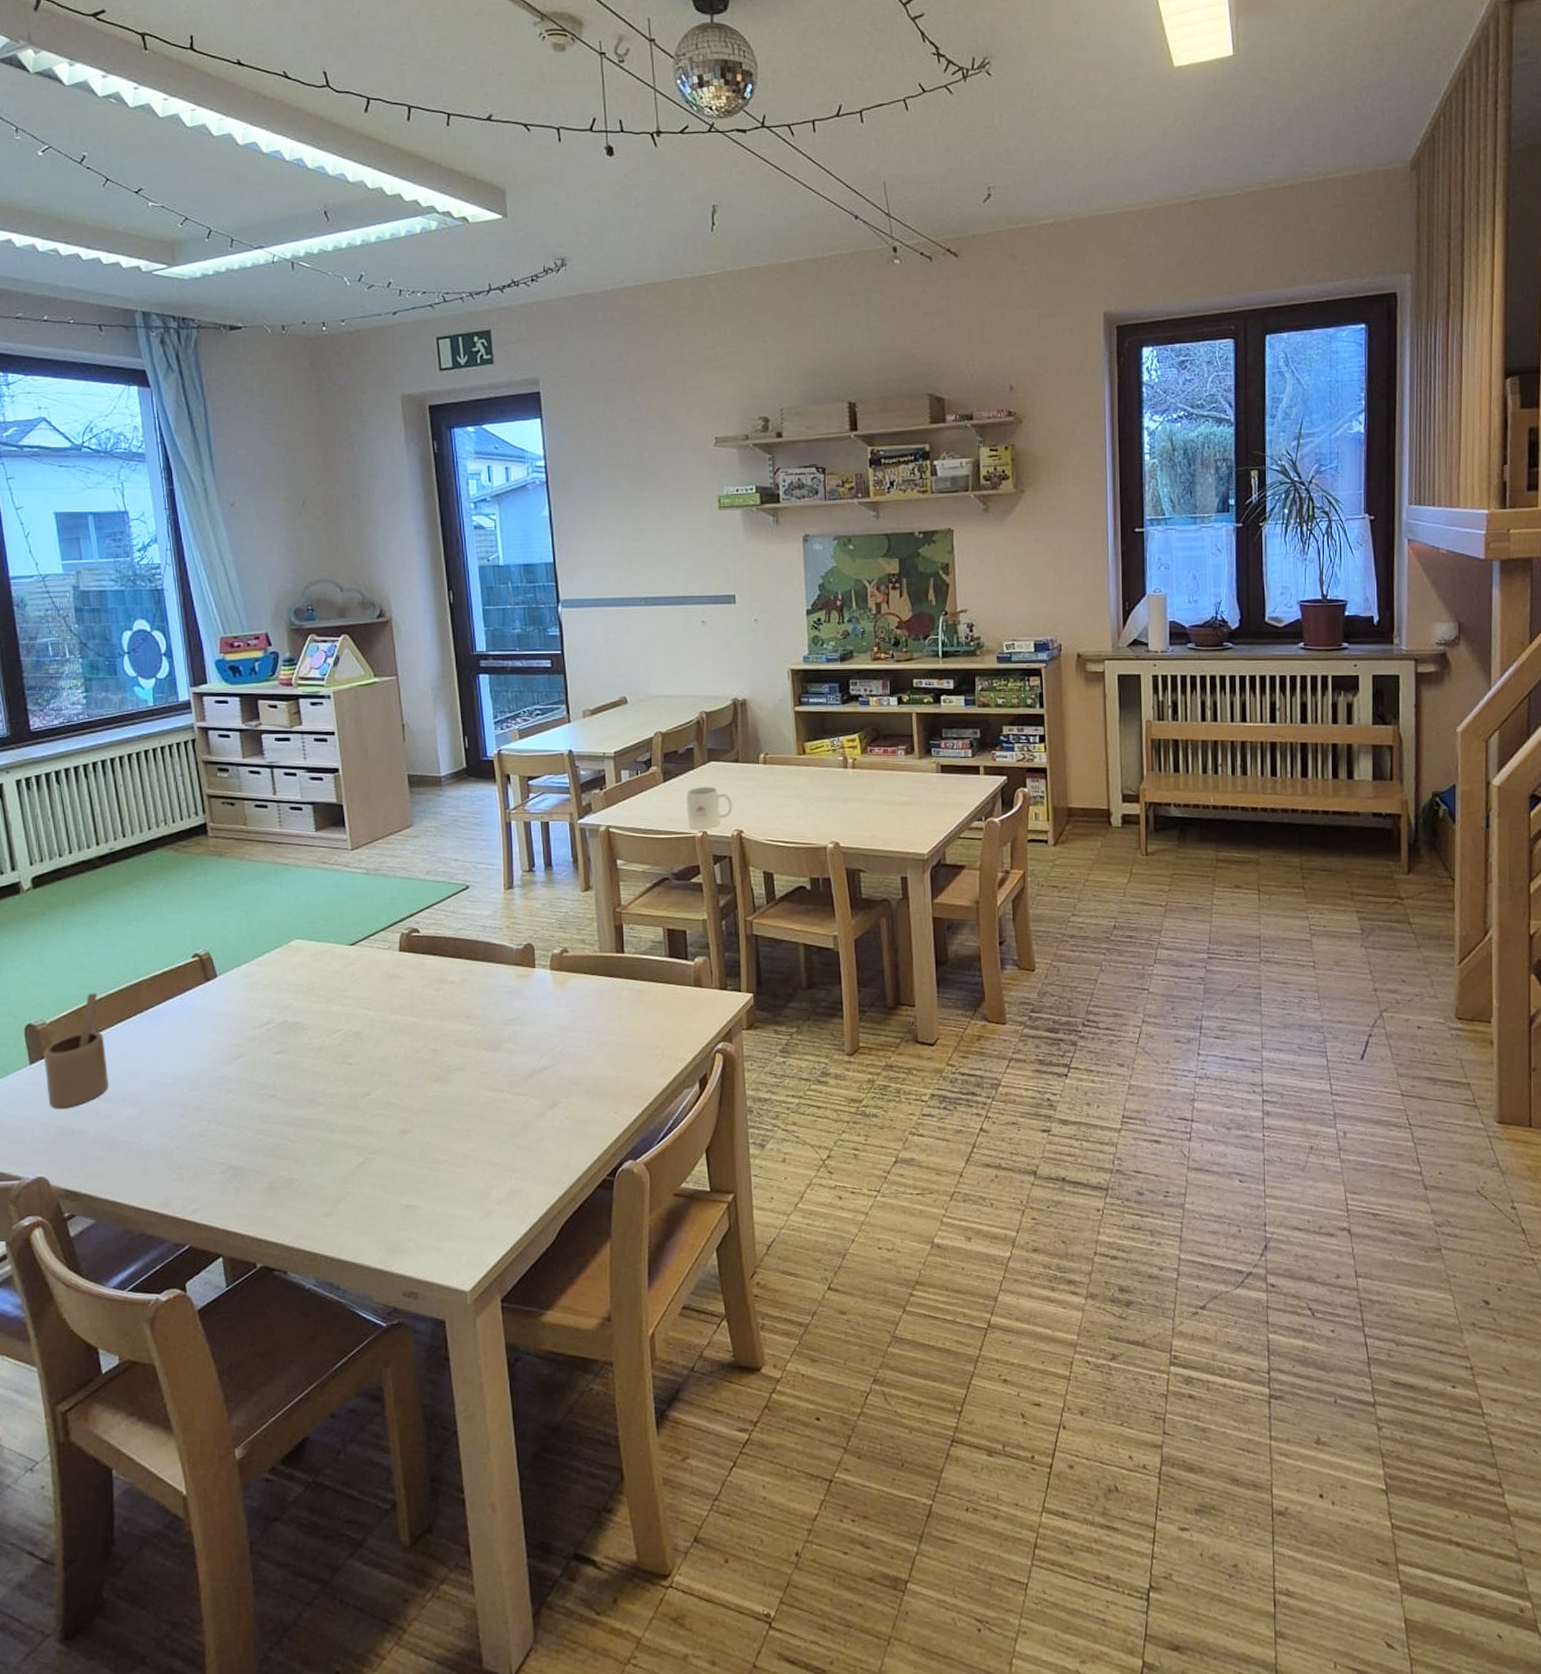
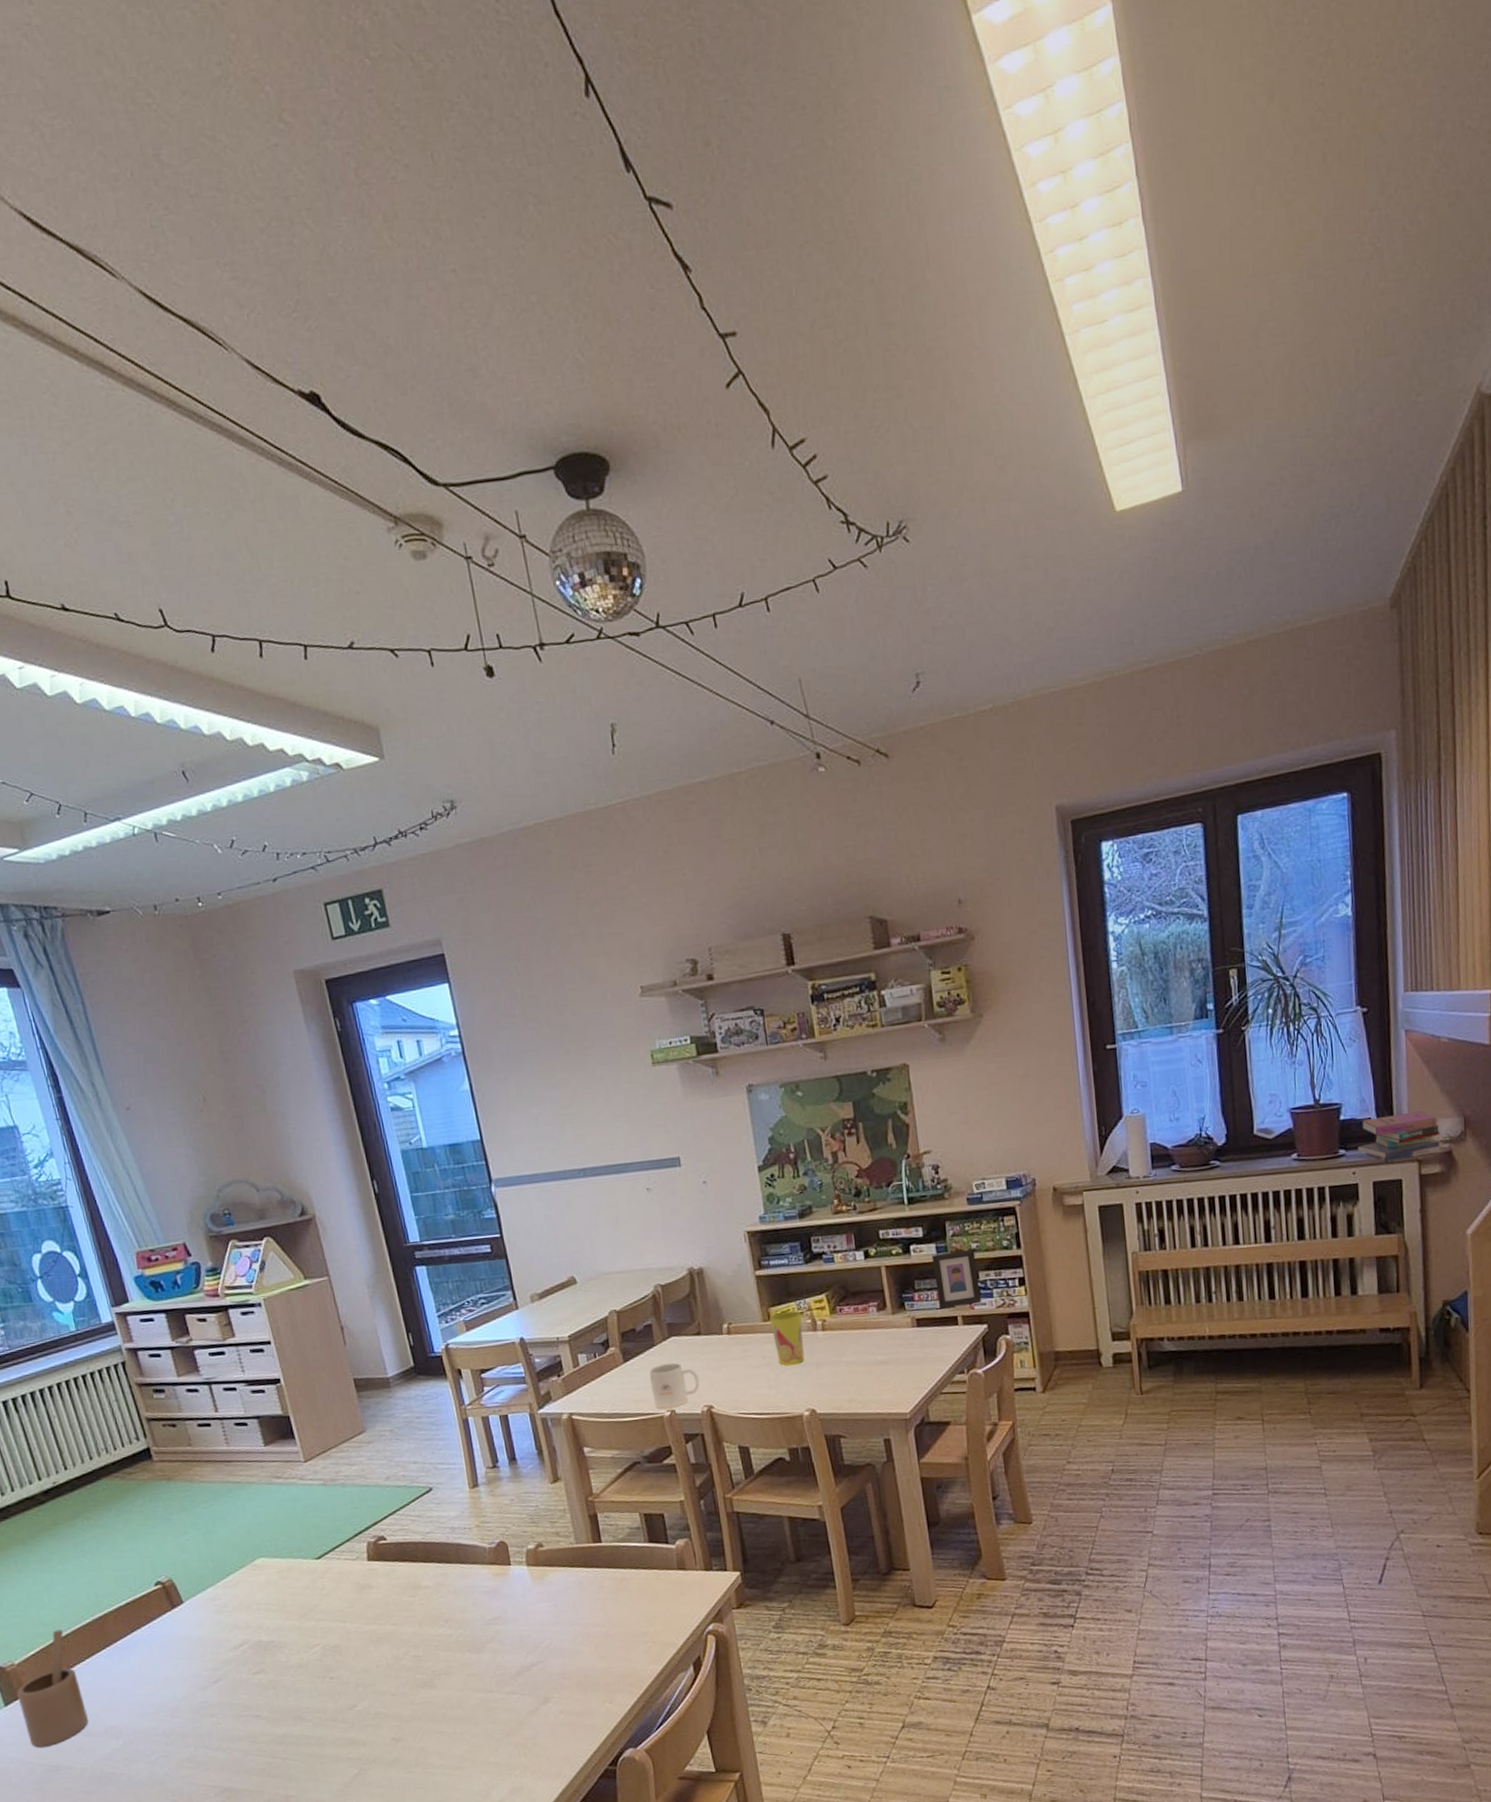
cup: none [804,747,834,798] -> present [769,1310,805,1366]
picture frame: none [960,705,1003,757] -> present [931,1249,981,1308]
books: none [1360,615,1435,657] -> present [1358,1111,1440,1162]

